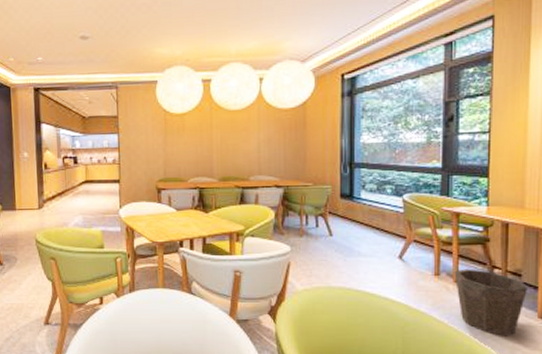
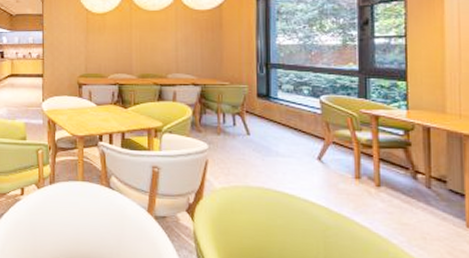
waste bin: present [454,269,527,336] -> none [375,173,454,246]

